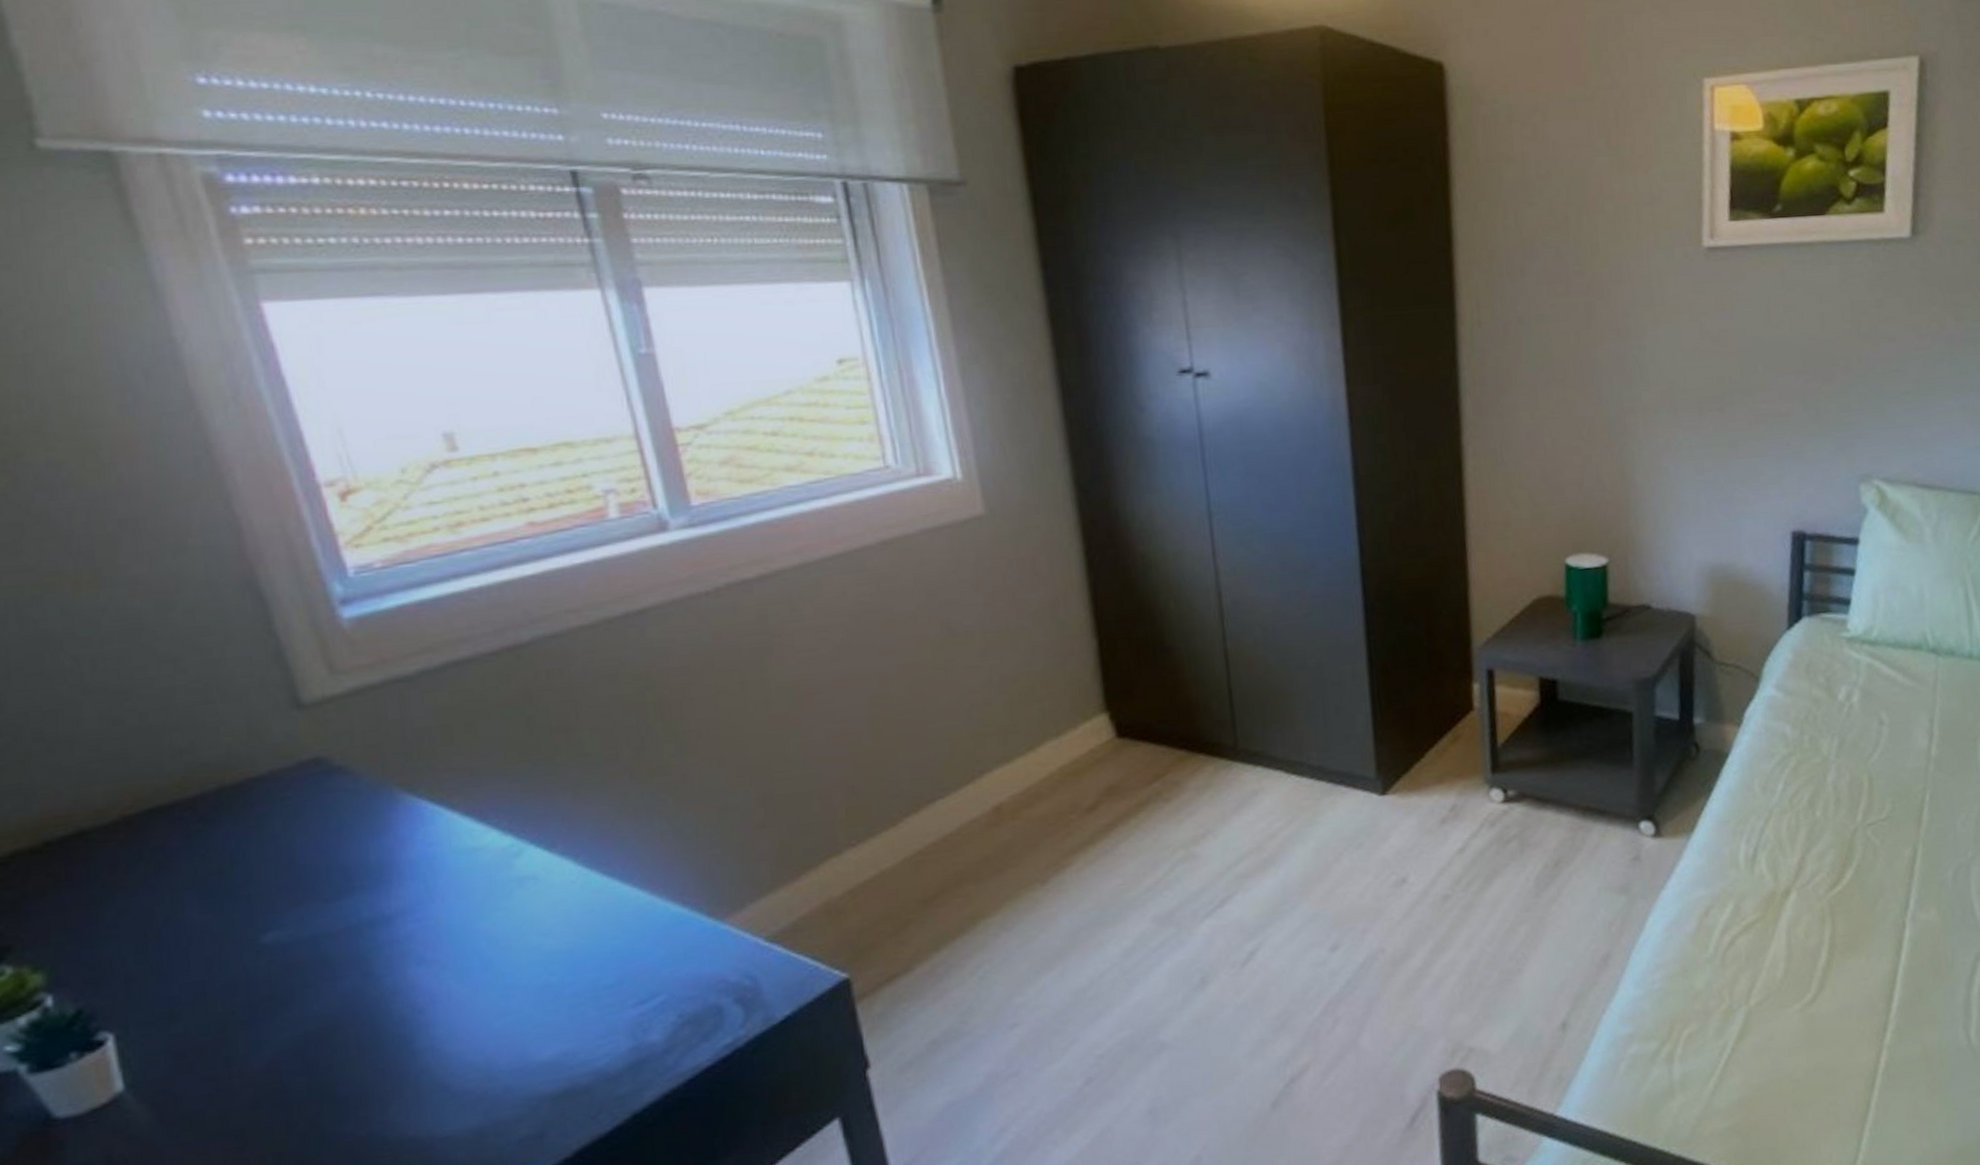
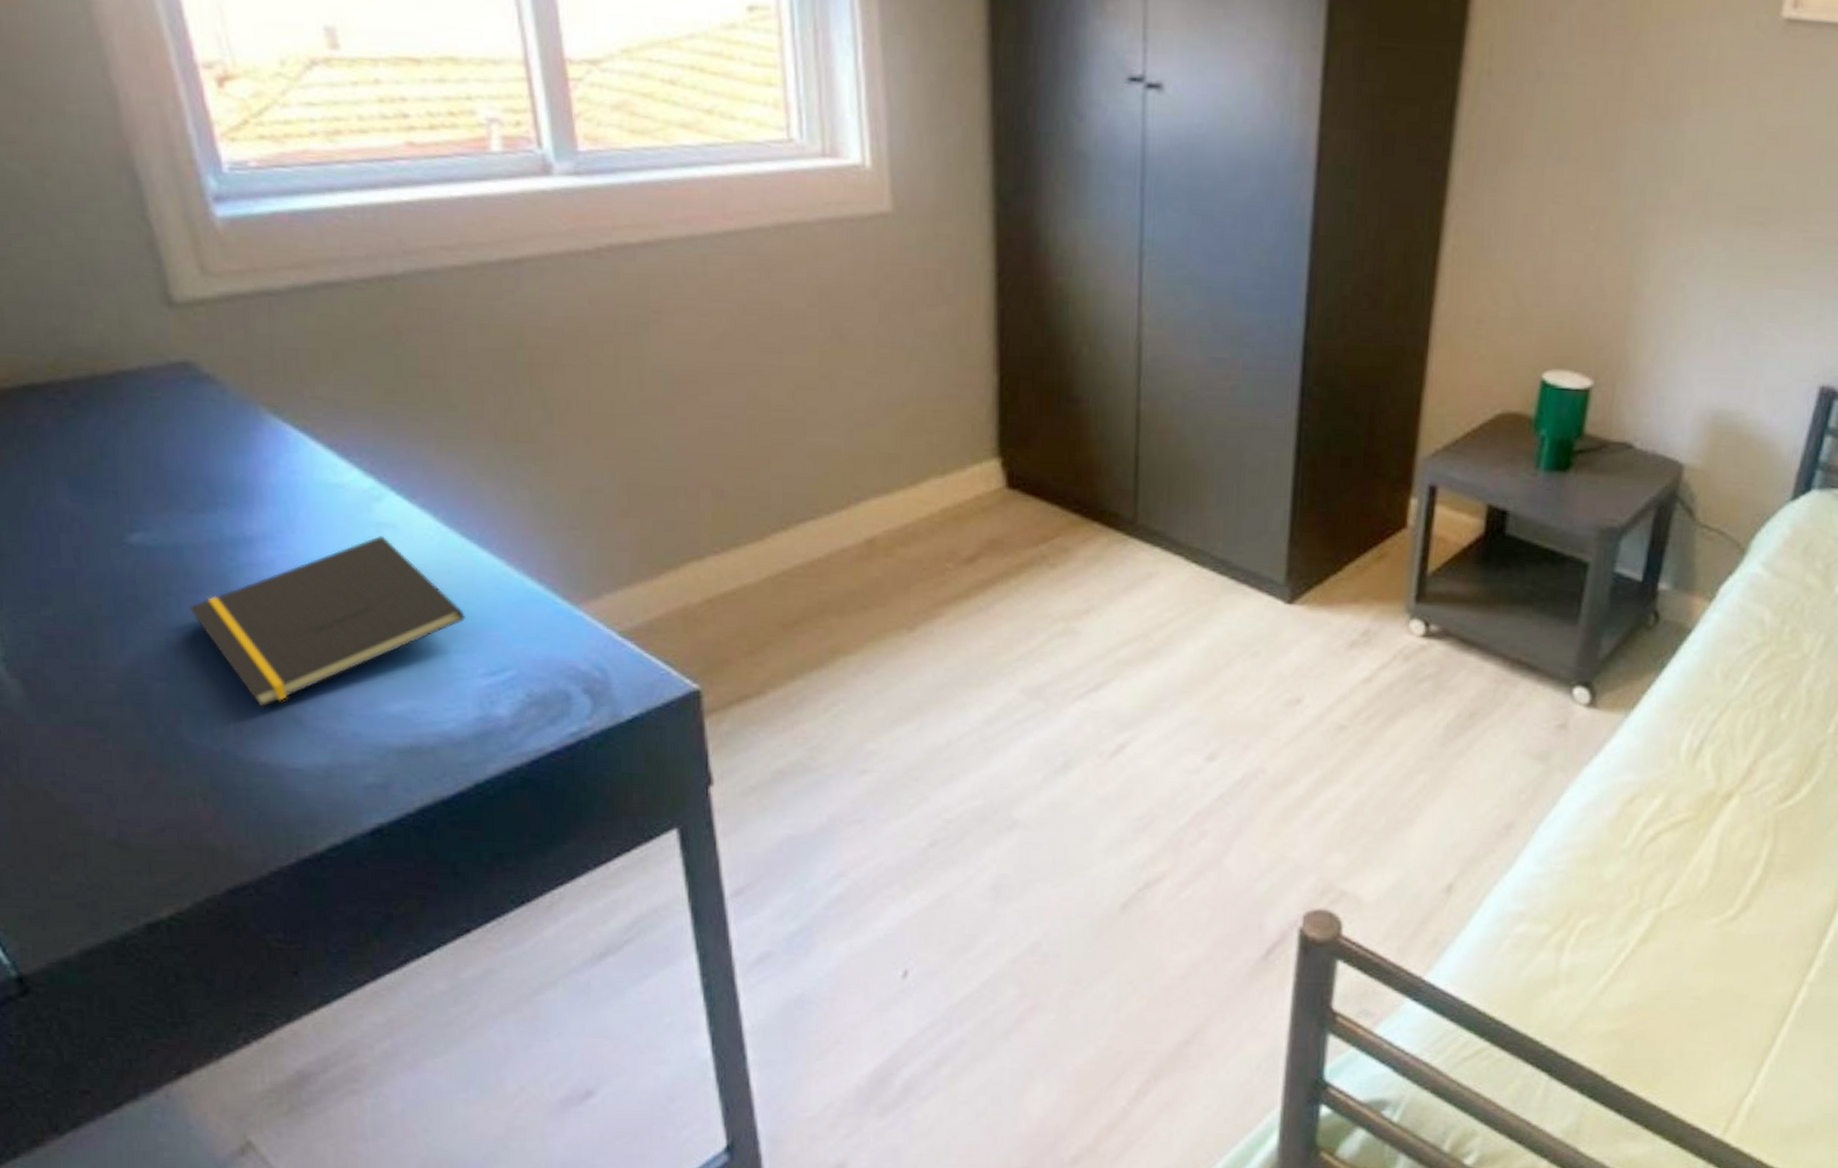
notepad: none [329,889,613,1081] -> present [190,536,466,707]

